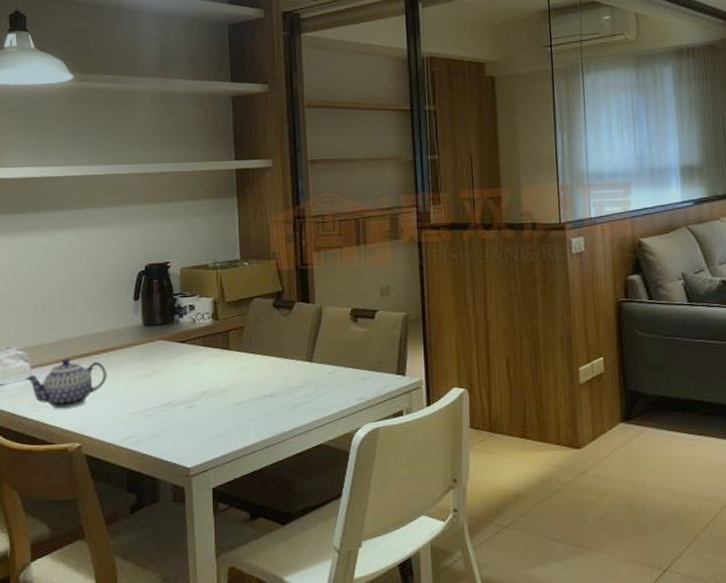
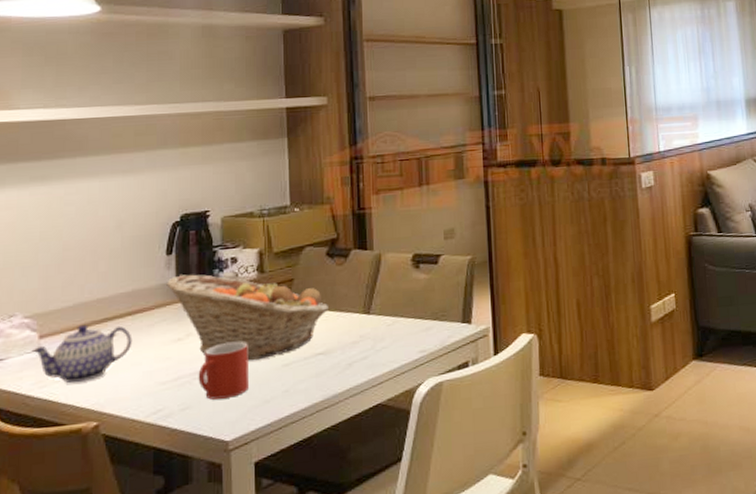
fruit basket: none [135,318,276,399] -> present [167,274,330,361]
mug: none [163,381,206,430] -> present [198,342,248,400]

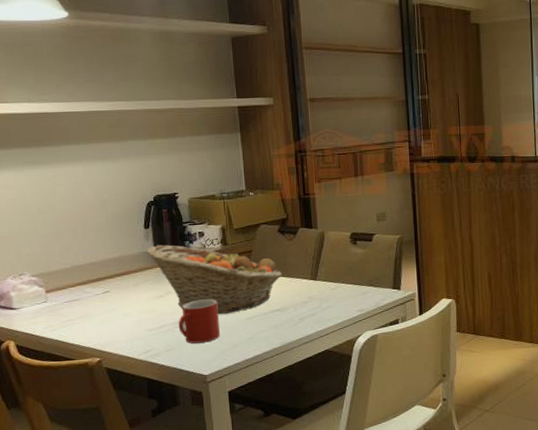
teapot: present [31,324,133,383] -> none [40,282,123,328]

